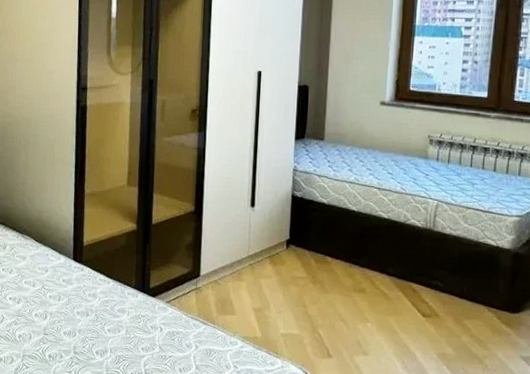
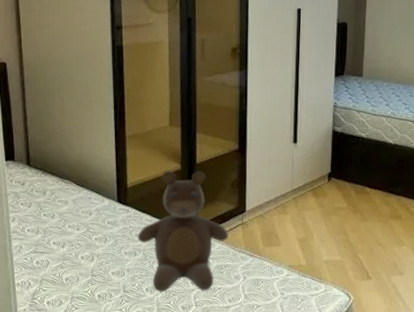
teddy bear: none [90,231,181,358] -> present [137,171,228,292]

